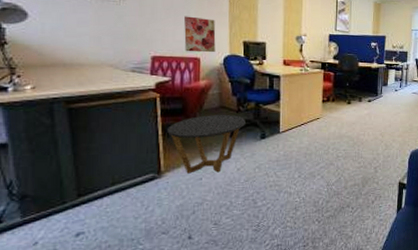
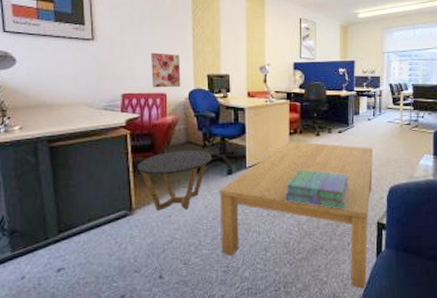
coffee table: none [252,109,399,242] -> present [220,141,374,290]
stack of books: none [315,135,376,171] -> present [284,169,349,209]

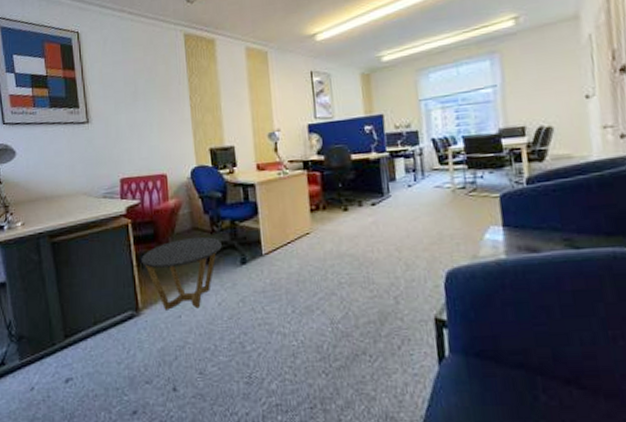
wall art: present [151,52,181,88] -> none [148,128,182,170]
coffee table: present [220,141,374,290] -> none [233,219,429,409]
stack of books: present [284,169,349,209] -> none [310,253,393,303]

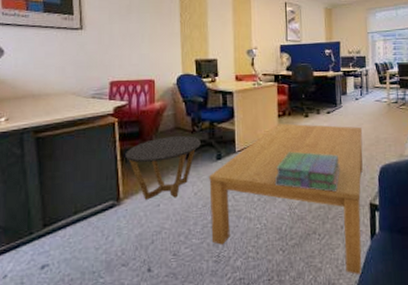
coffee table: none [233,219,429,409] -> present [209,123,363,276]
stack of books: none [310,253,393,303] -> present [274,151,340,192]

